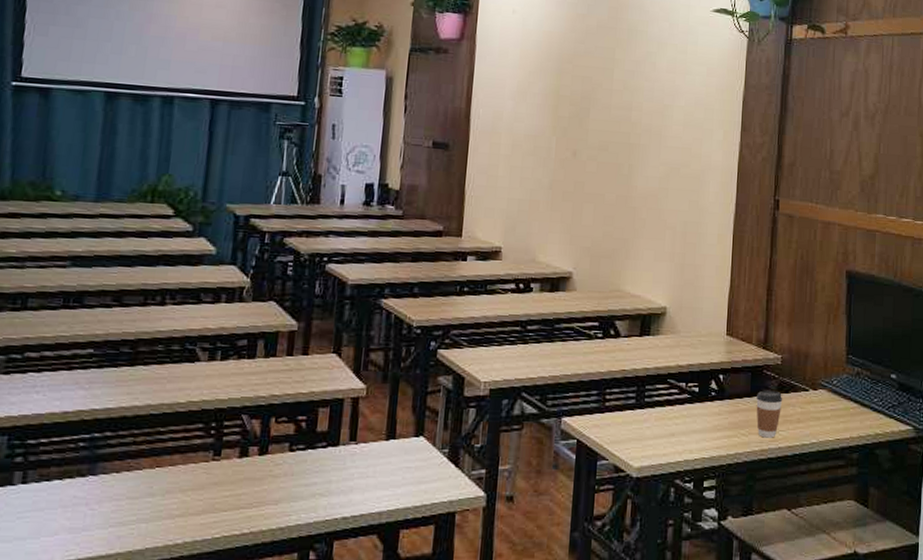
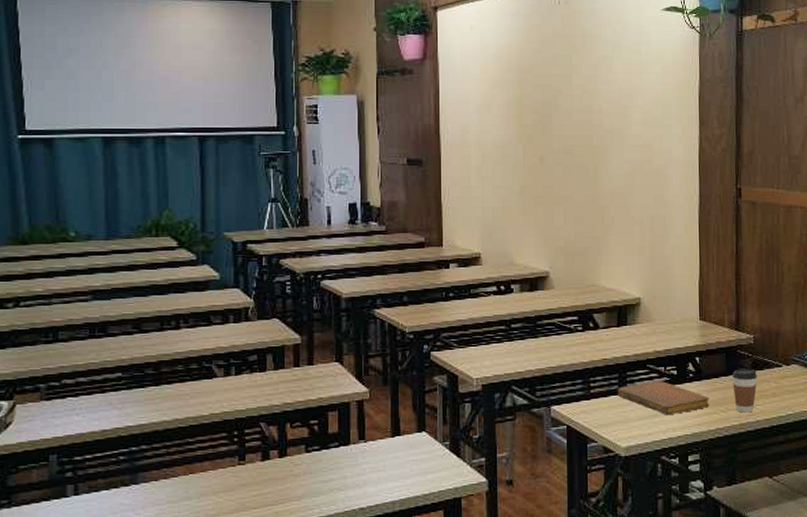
notebook: none [633,396,731,436] -> present [617,380,710,416]

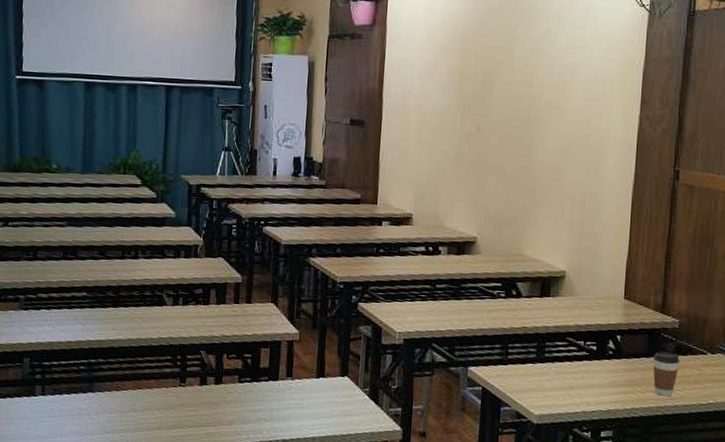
notebook: present [617,380,710,416] -> none [534,353,628,390]

